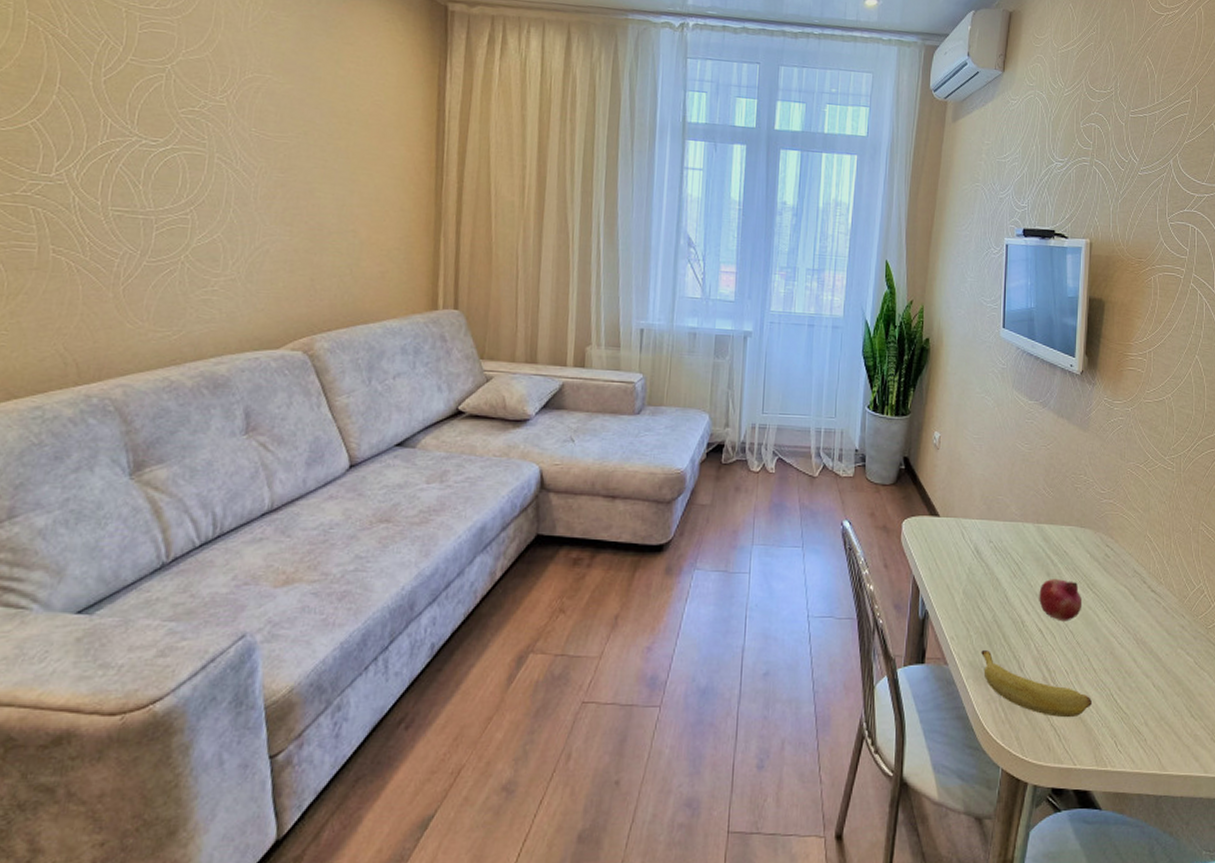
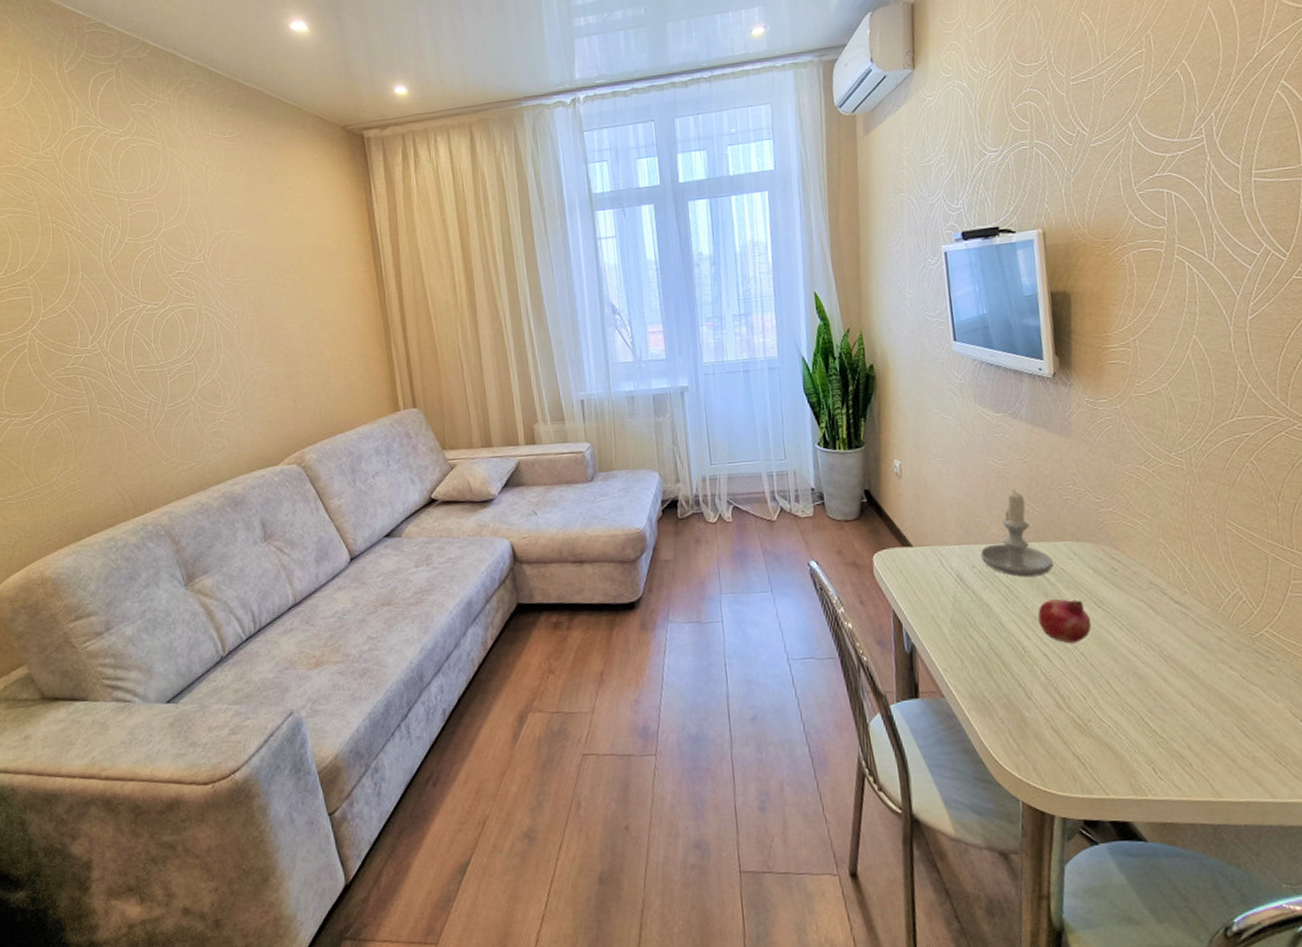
banana: present [981,650,1092,718] -> none [980,680,1119,746]
candle: none [997,472,1058,556] -> present [980,489,1053,578]

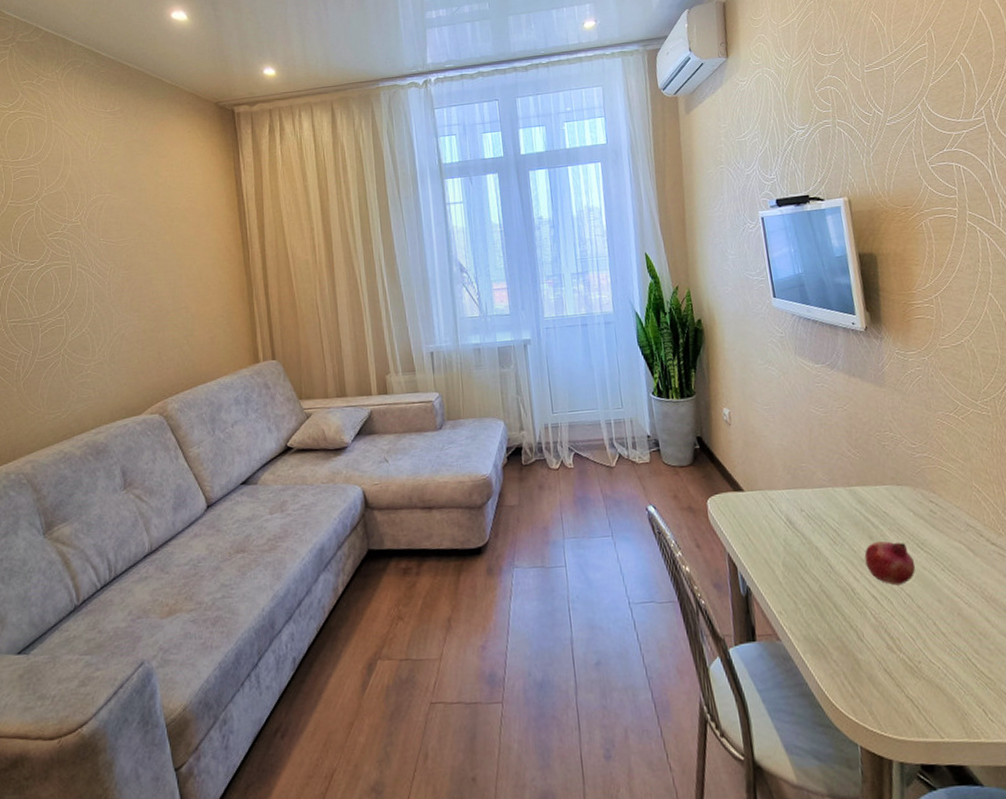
candle: present [980,489,1053,578] -> none [807,435,876,521]

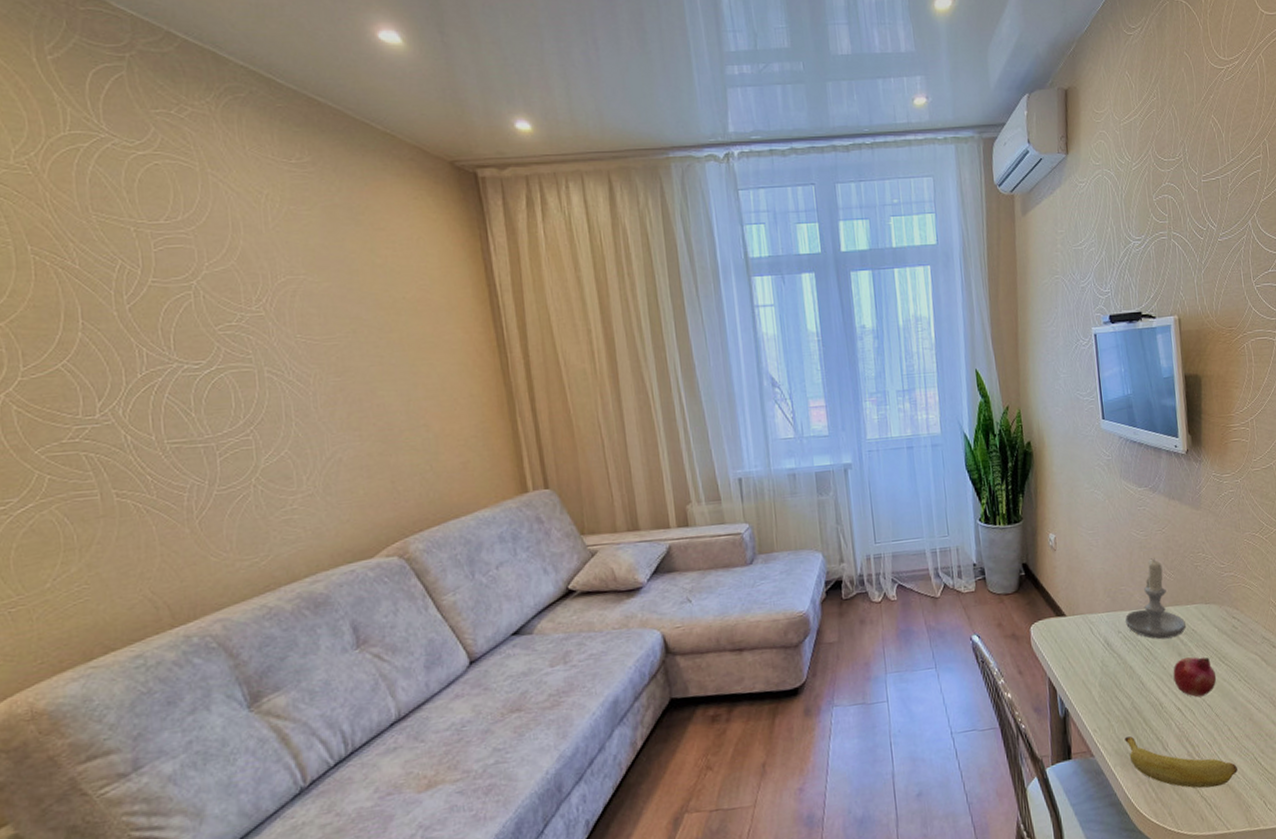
candle: none [807,435,876,521] -> present [1124,558,1186,640]
banana: none [814,622,948,688] -> present [1125,736,1238,788]

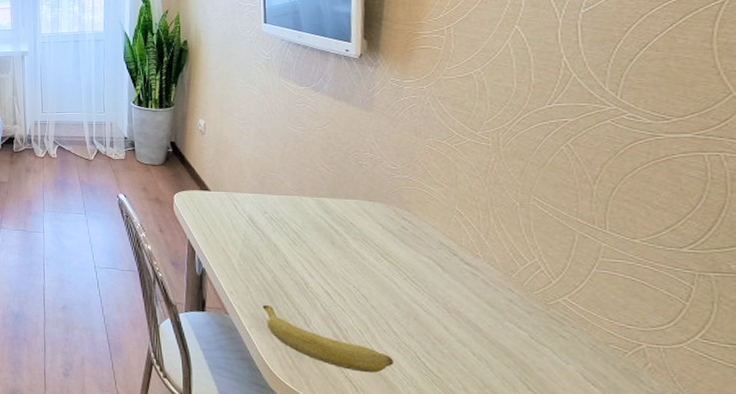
candle: present [1124,558,1186,640] -> none [272,151,342,227]
fruit: present [1173,656,1217,698] -> none [323,247,376,287]

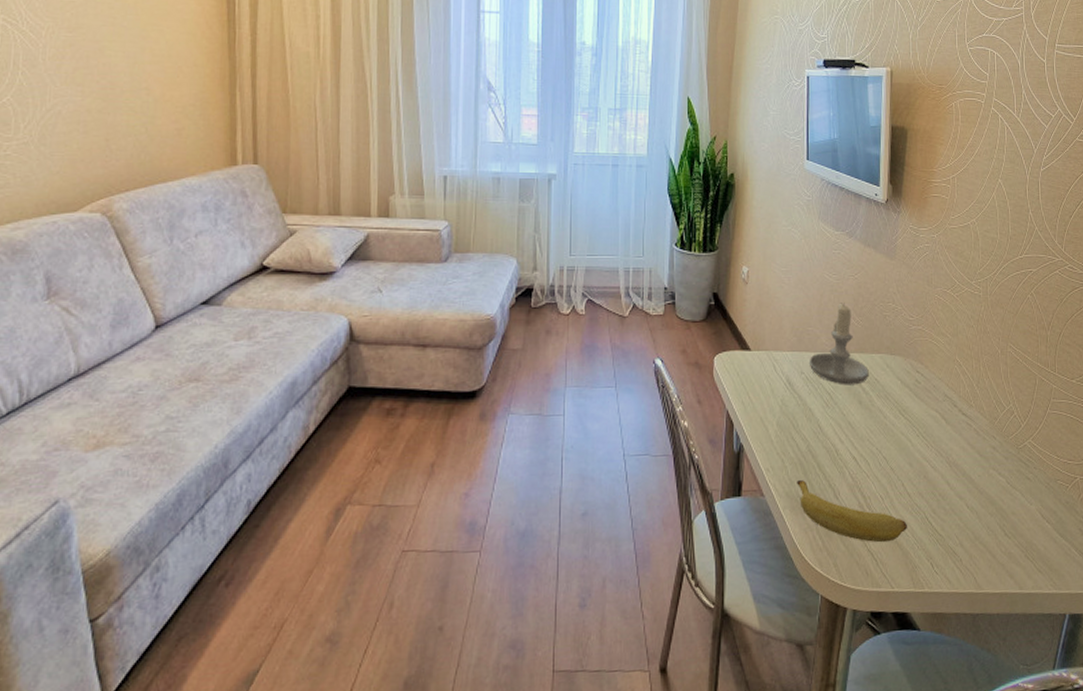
candle: none [272,151,342,227] -> present [809,303,869,385]

